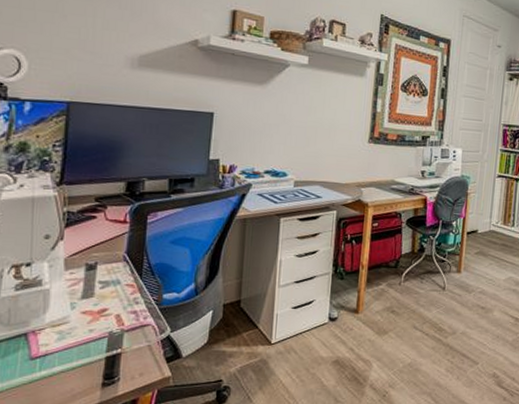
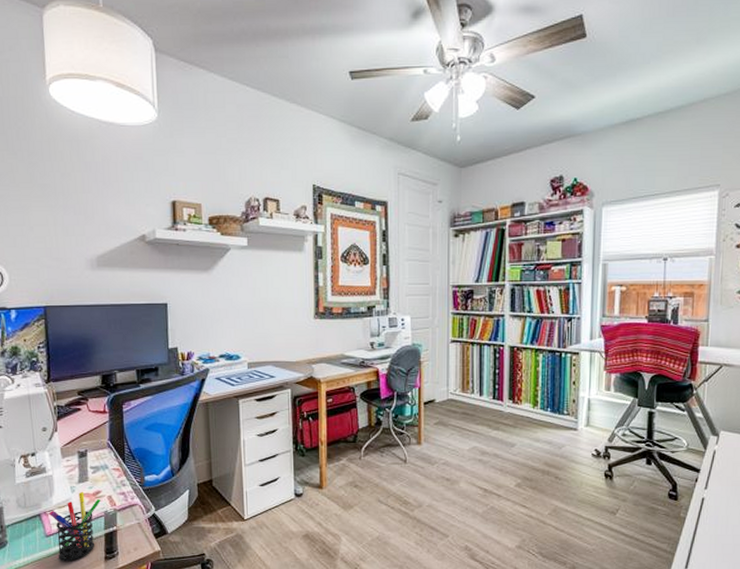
pen holder: none [39,308,106,389] -> present [49,491,101,562]

